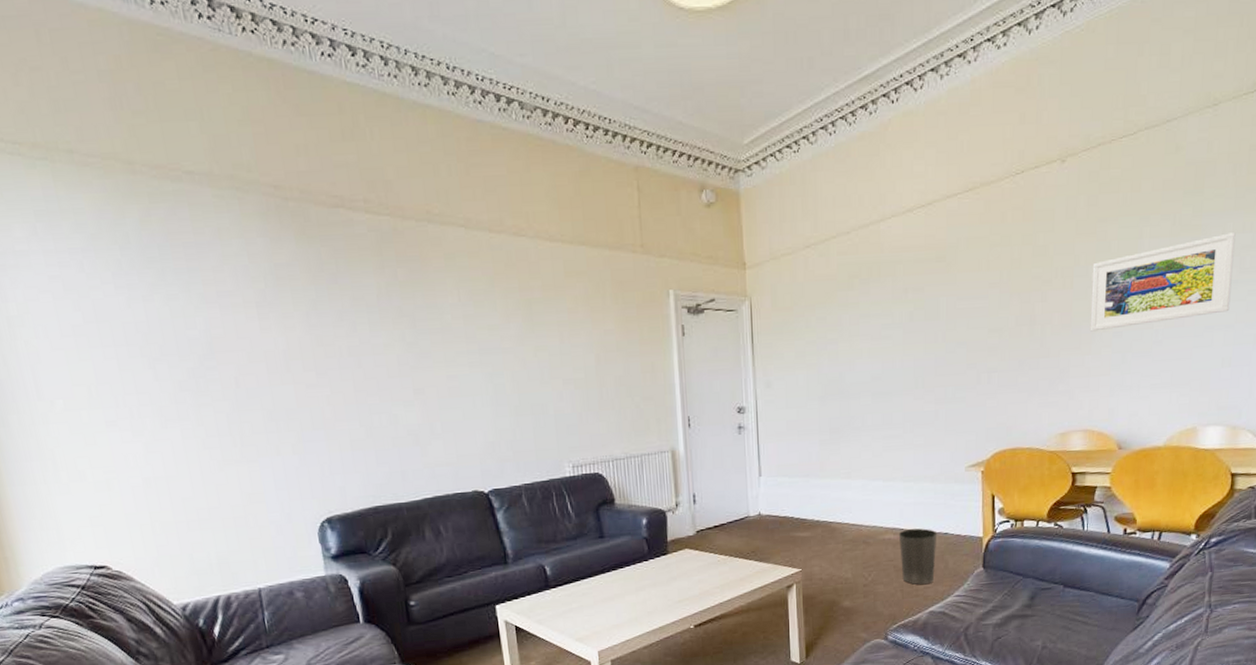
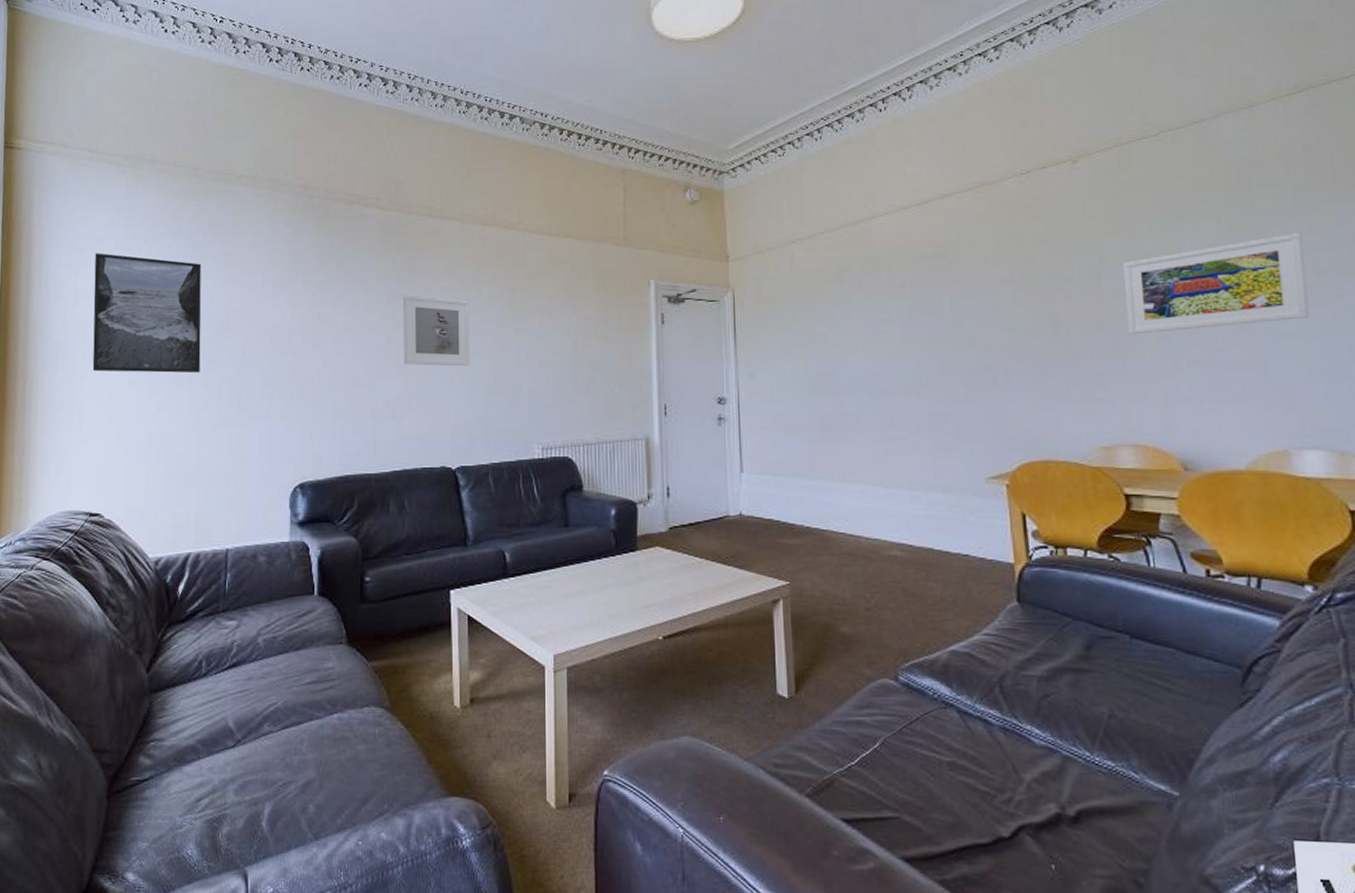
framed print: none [22,271,190,414] -> present [92,253,202,374]
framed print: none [410,312,491,390] -> present [403,294,470,367]
waste basket: present [898,528,938,585] -> none [906,546,956,616]

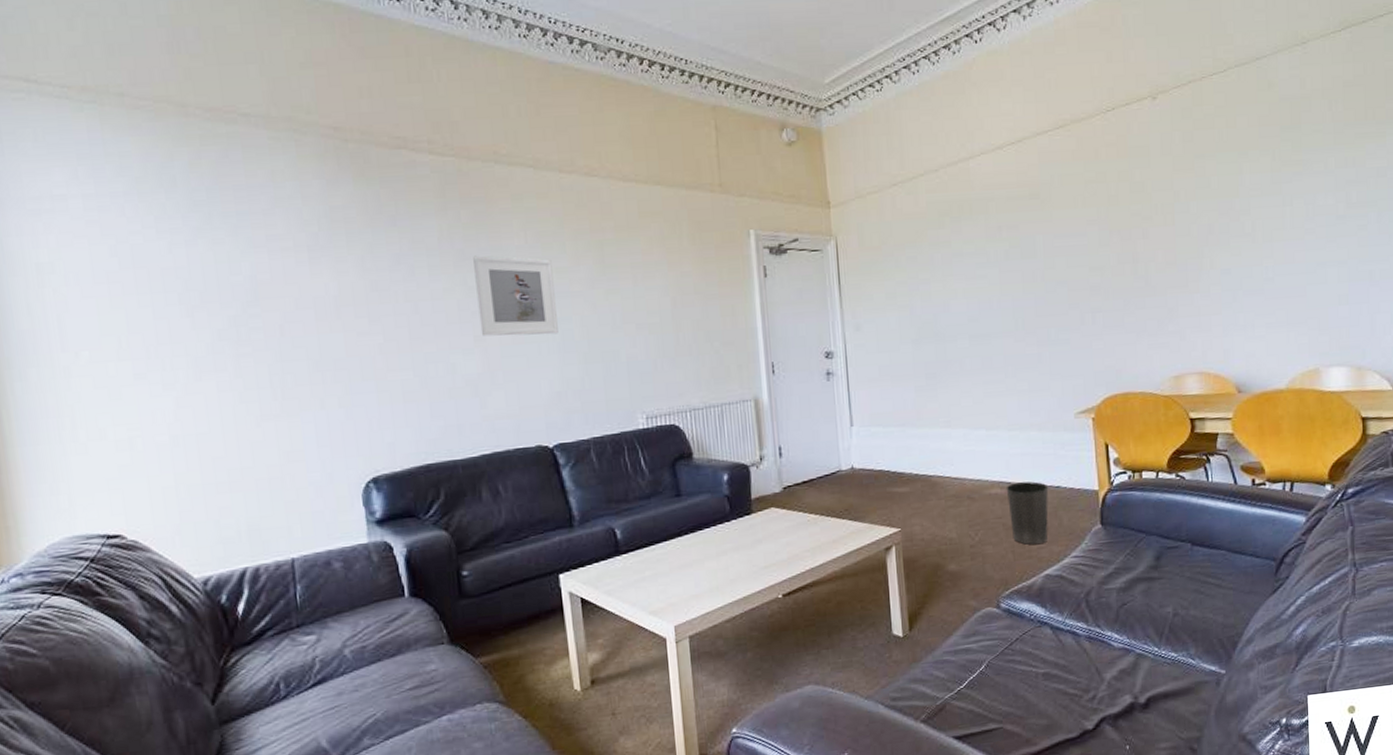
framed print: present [92,253,202,374] -> none [58,216,228,366]
waste basket: none [906,546,956,616] -> present [1006,481,1049,545]
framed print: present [1122,233,1309,335] -> none [1193,167,1341,269]

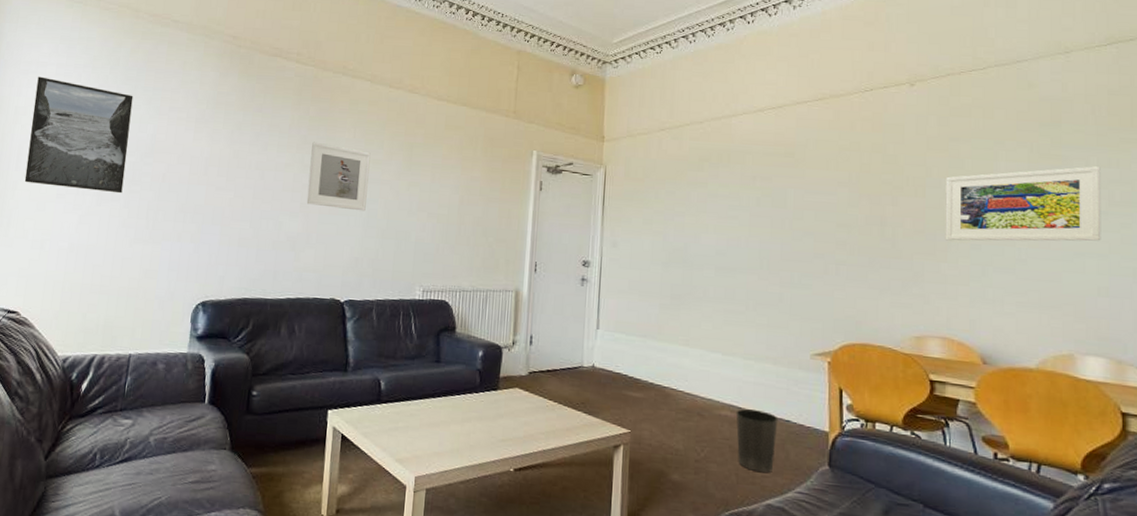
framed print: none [58,216,228,366] -> present [24,76,134,194]
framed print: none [1193,167,1341,269] -> present [945,166,1101,241]

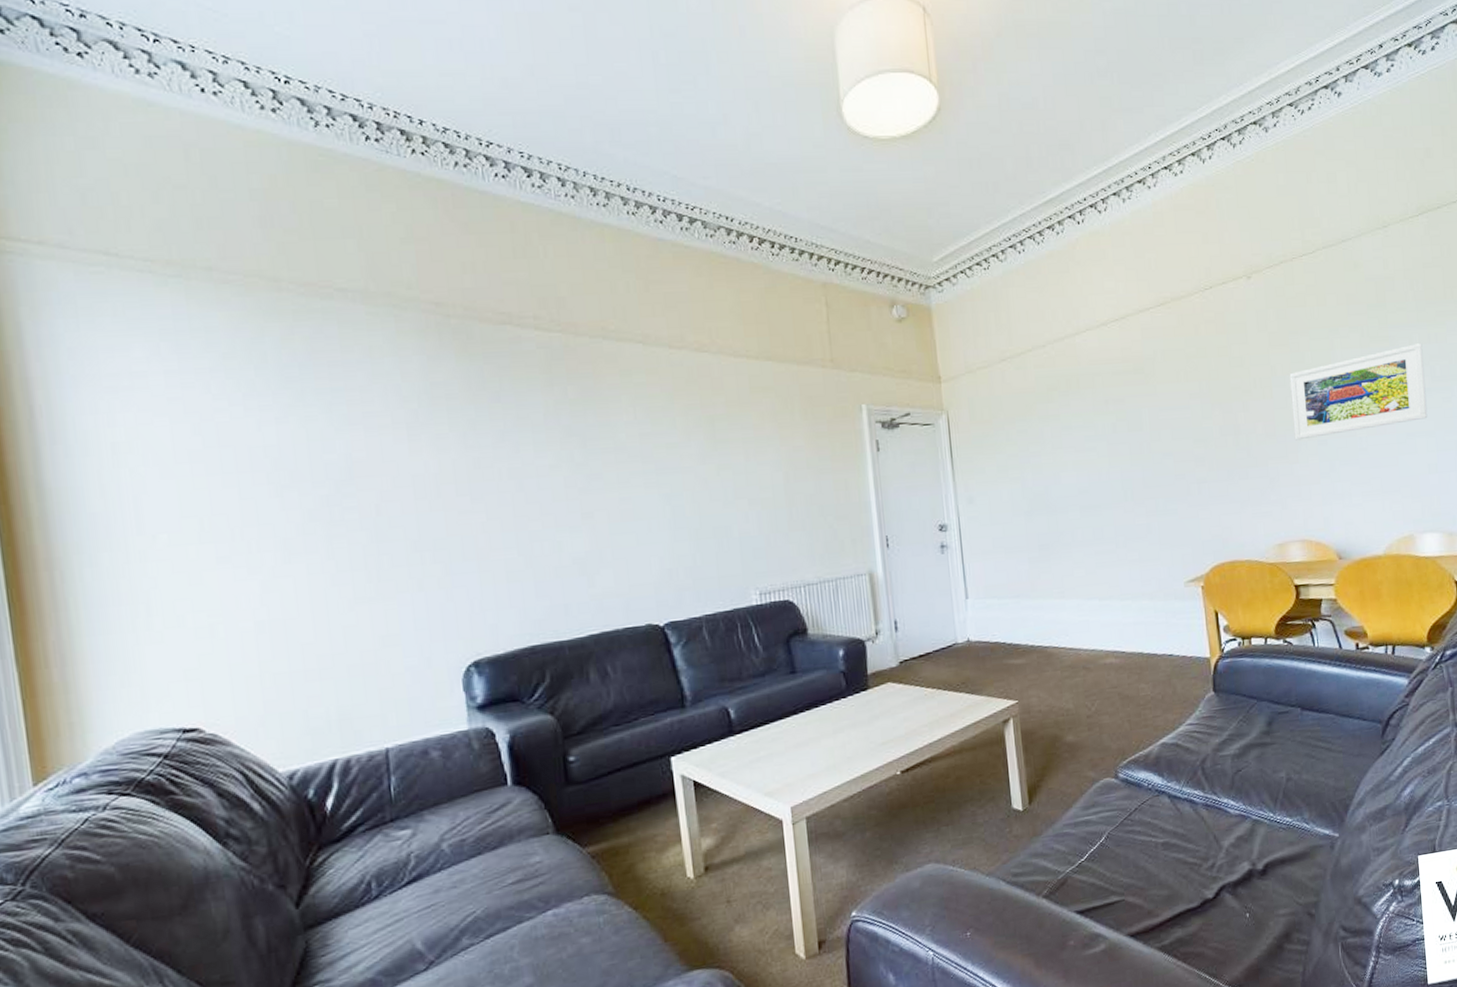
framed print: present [24,76,134,194] -> none [137,393,320,550]
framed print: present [306,141,371,211] -> none [580,431,669,514]
waste basket: present [736,409,779,473] -> none [1120,650,1163,714]

